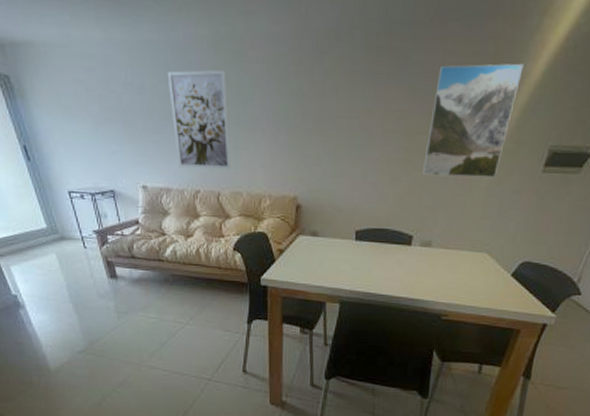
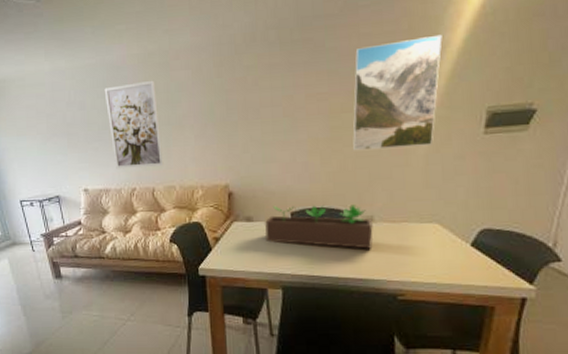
succulent planter: none [328,222,430,272] -> present [264,204,373,249]

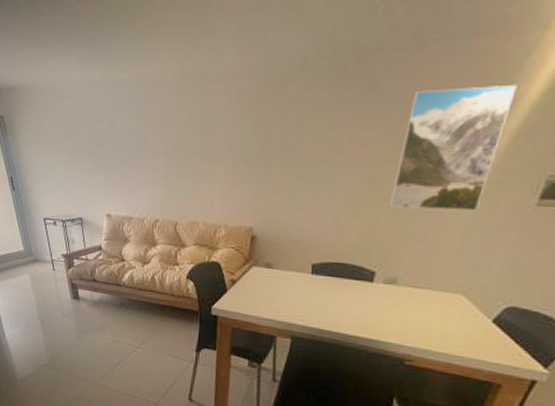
wall art: present [104,80,164,170] -> none [136,104,190,200]
succulent planter: present [264,204,373,249] -> none [282,255,395,311]

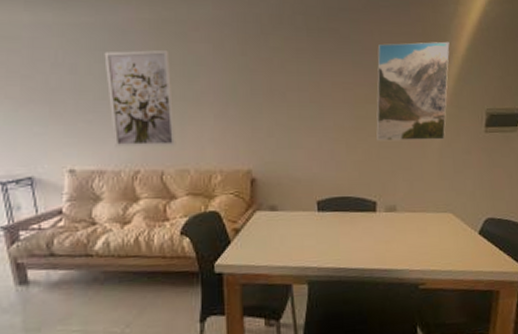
wall art: none [136,104,190,200] -> present [104,49,176,148]

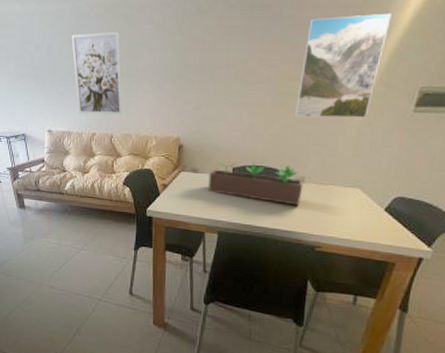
succulent planter: none [289,194,396,239] -> present [207,160,303,206]

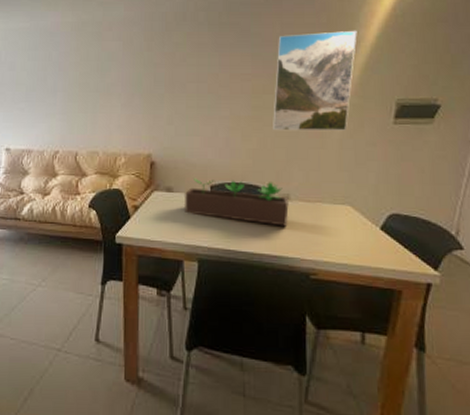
wall art: present [71,31,123,115] -> none [35,48,89,132]

